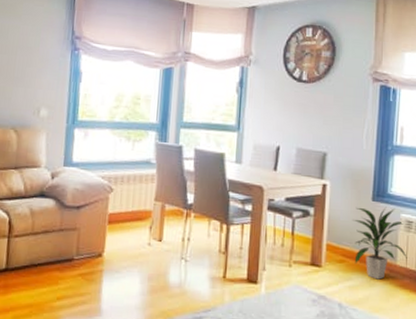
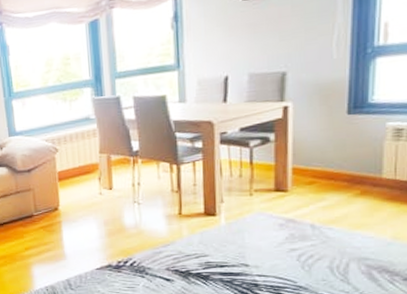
indoor plant: present [353,206,407,280] -> none [323,117,396,196]

